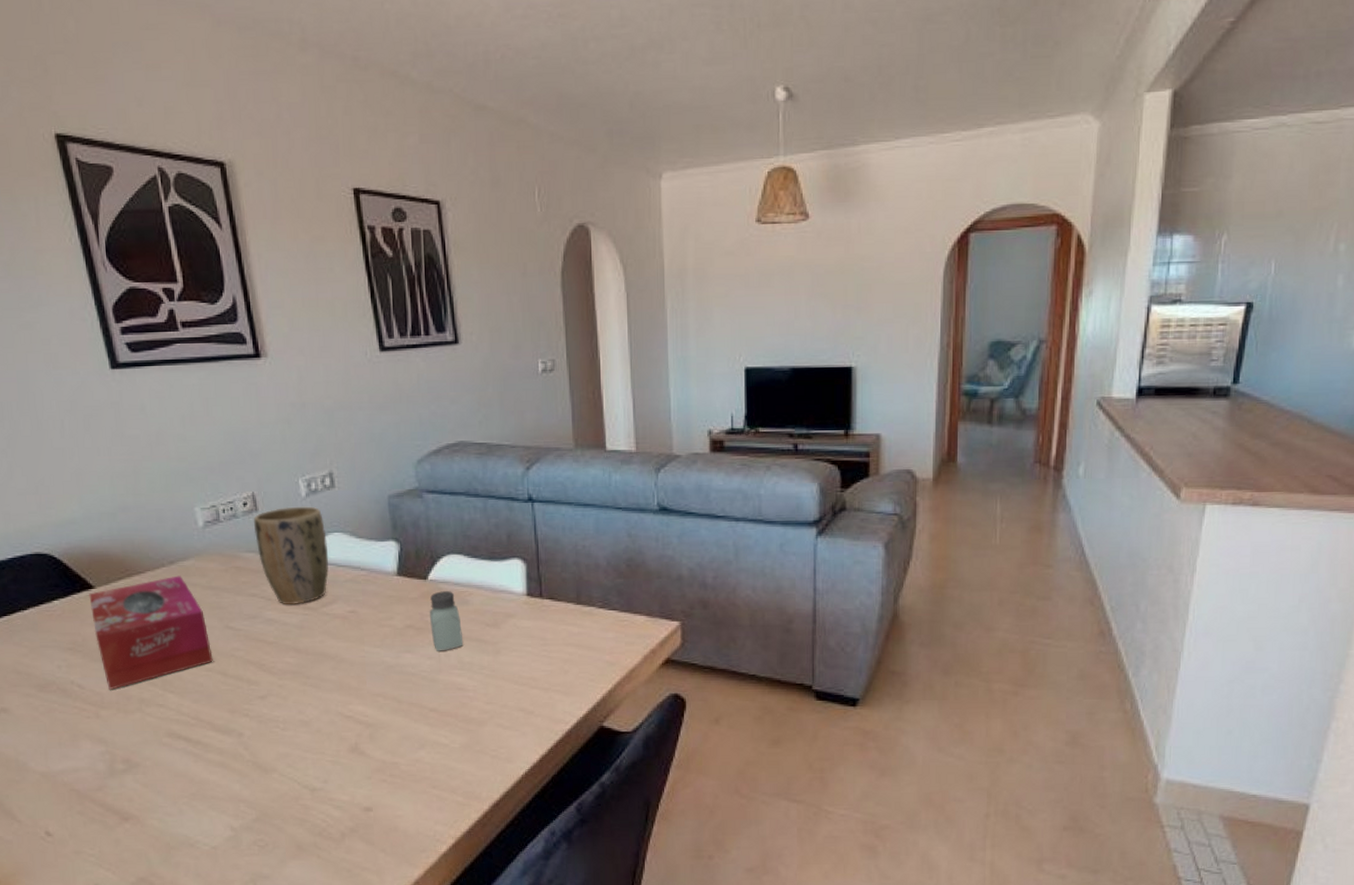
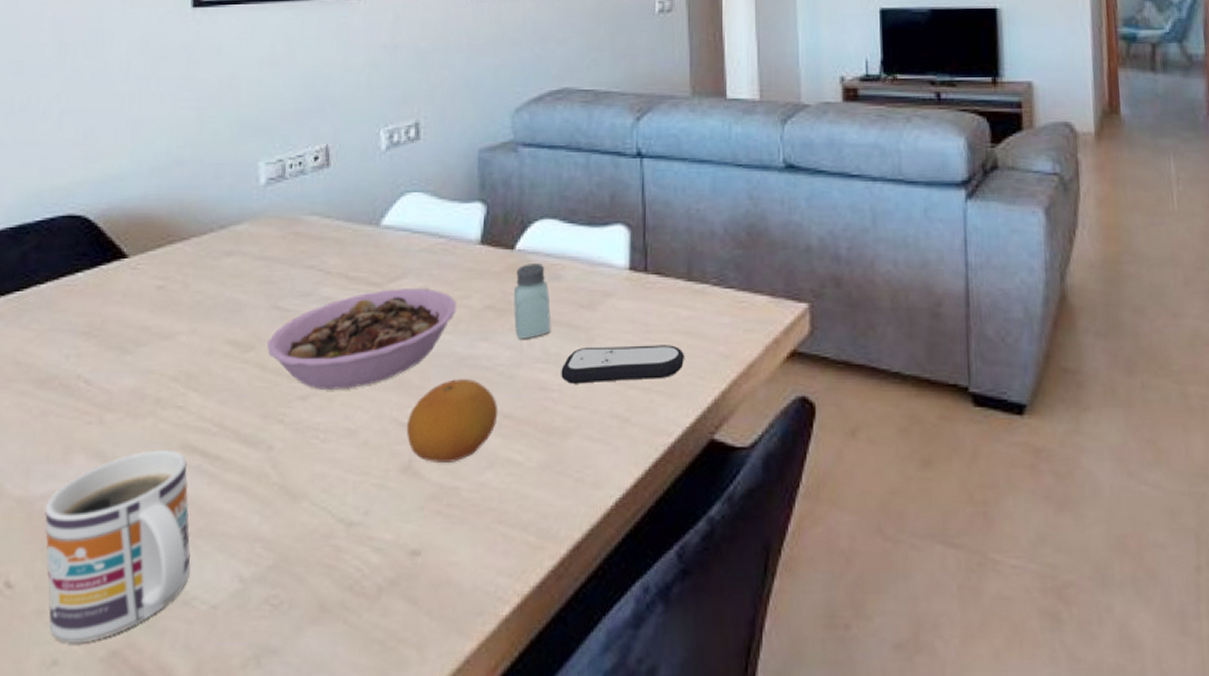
mug: none [65,736,191,874] -> present [44,449,191,645]
tissue box: present [89,575,213,690] -> none [117,243,252,386]
bowl: none [225,612,382,691] -> present [266,288,457,390]
plant pot: present [253,506,329,605] -> none [322,161,404,280]
fruit: none [350,682,425,745] -> present [406,379,498,462]
remote control: none [474,655,577,685] -> present [561,345,685,384]

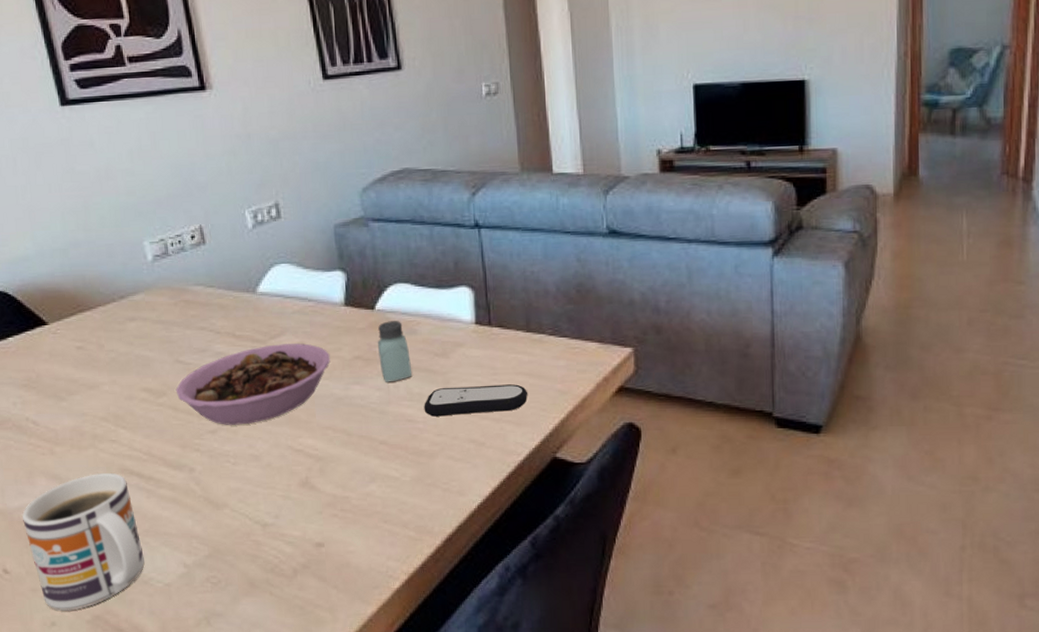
fruit: present [406,379,498,462] -> none [300,415,375,479]

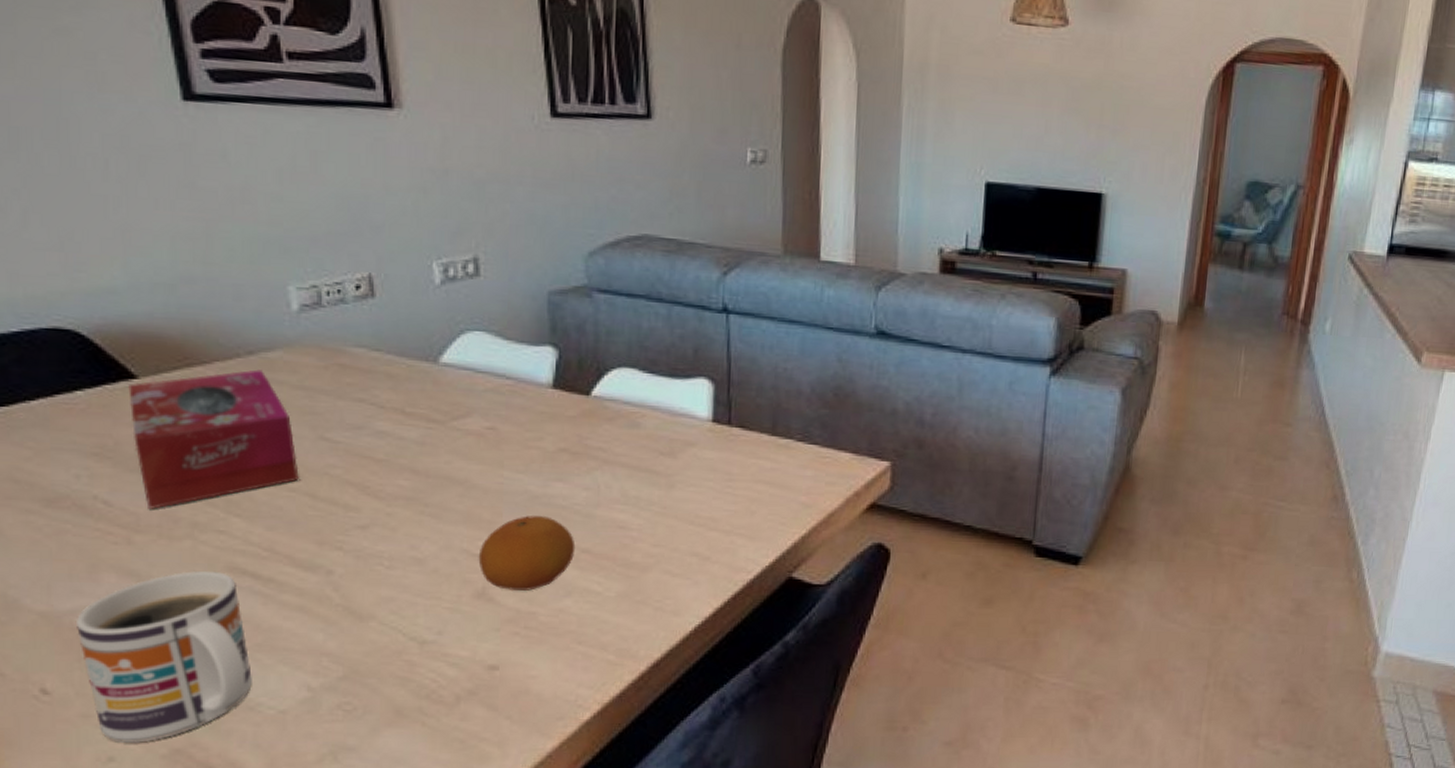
tissue box: none [42,310,164,426] -> present [128,369,299,509]
bowl: present [175,343,331,425] -> none [316,427,528,521]
fruit: none [300,415,375,479] -> present [478,516,576,591]
saltshaker: present [378,321,413,382] -> none [590,410,630,482]
remote control: present [424,384,528,417] -> none [640,491,767,525]

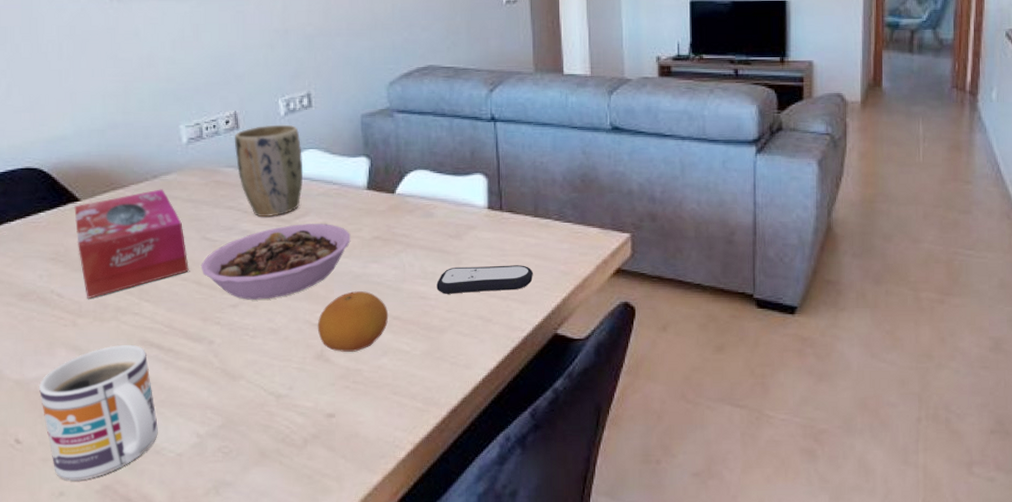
bowl: none [316,427,528,521] -> present [201,224,351,300]
plant pot: none [367,294,465,416] -> present [234,124,304,217]
remote control: none [640,491,767,525] -> present [436,265,534,294]

